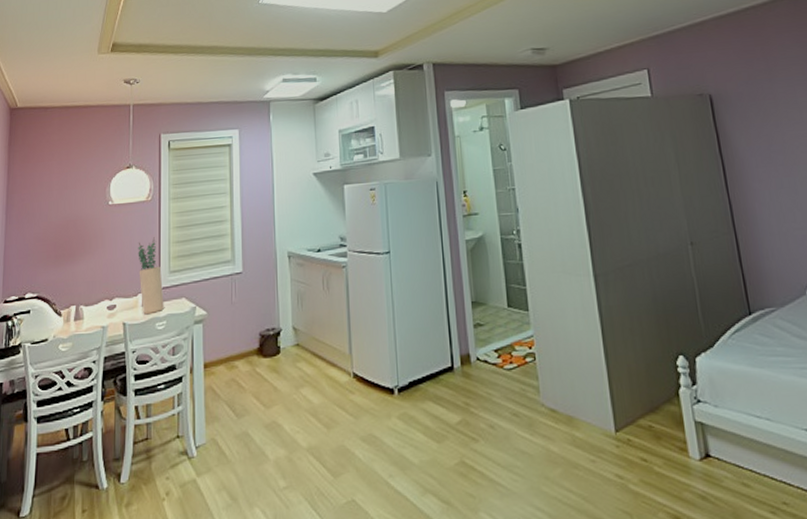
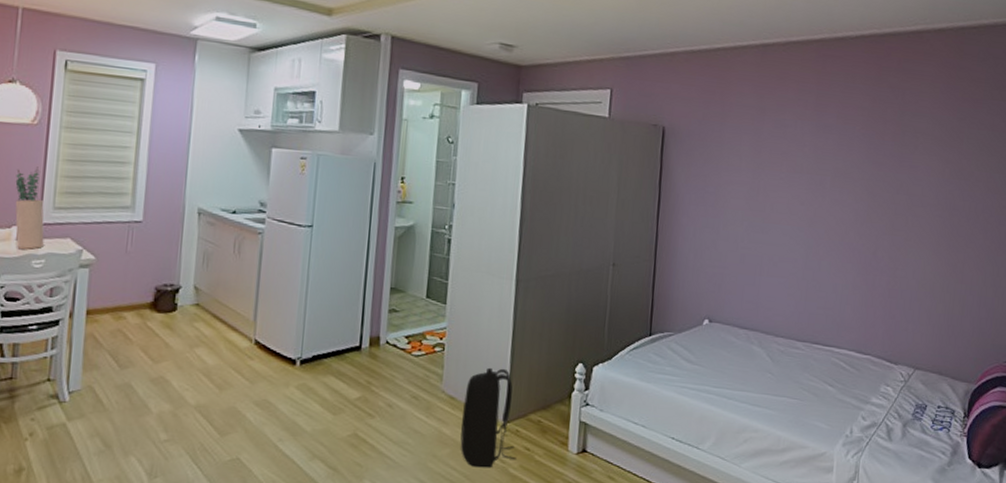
backpack: none [565,371,634,487] -> present [460,367,516,468]

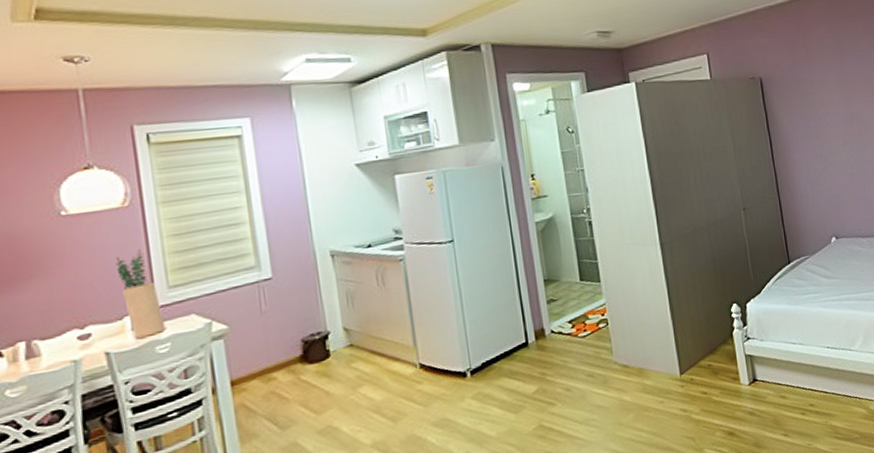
backpack: present [460,367,516,468] -> none [636,326,696,424]

